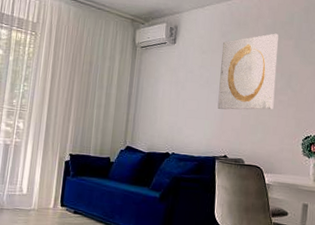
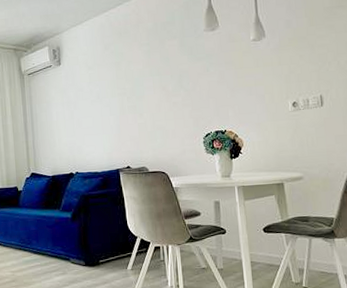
wall art: present [217,33,279,110] -> none [107,35,169,122]

